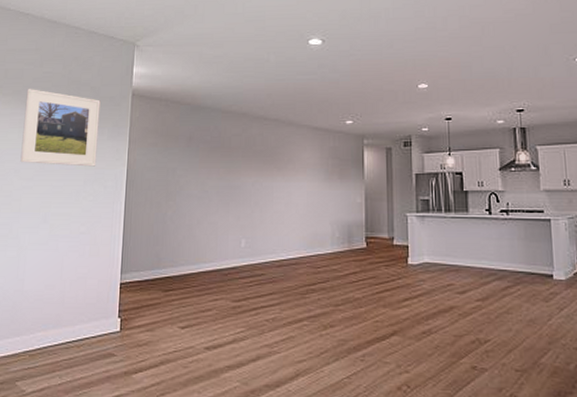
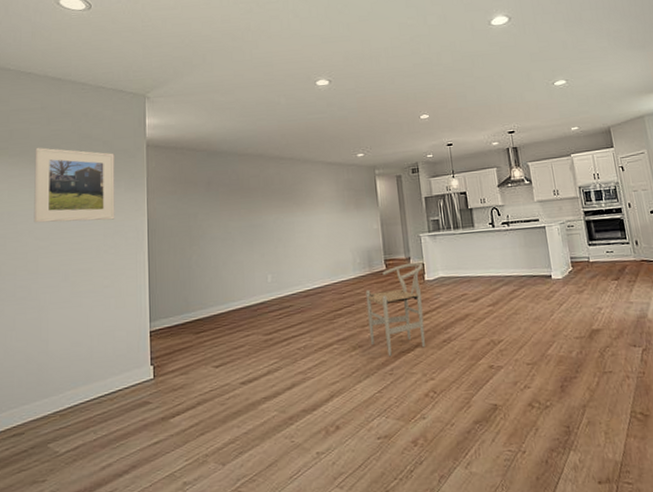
chair: none [342,243,407,342] -> present [365,262,426,357]

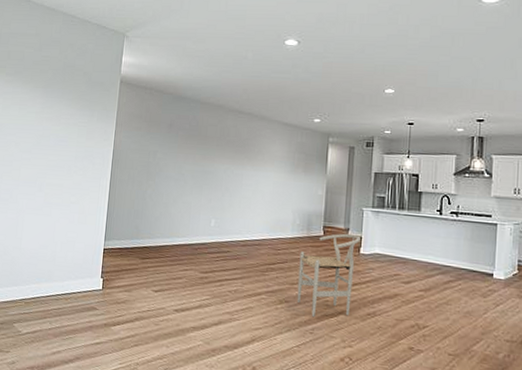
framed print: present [34,147,115,223] -> none [20,69,92,145]

